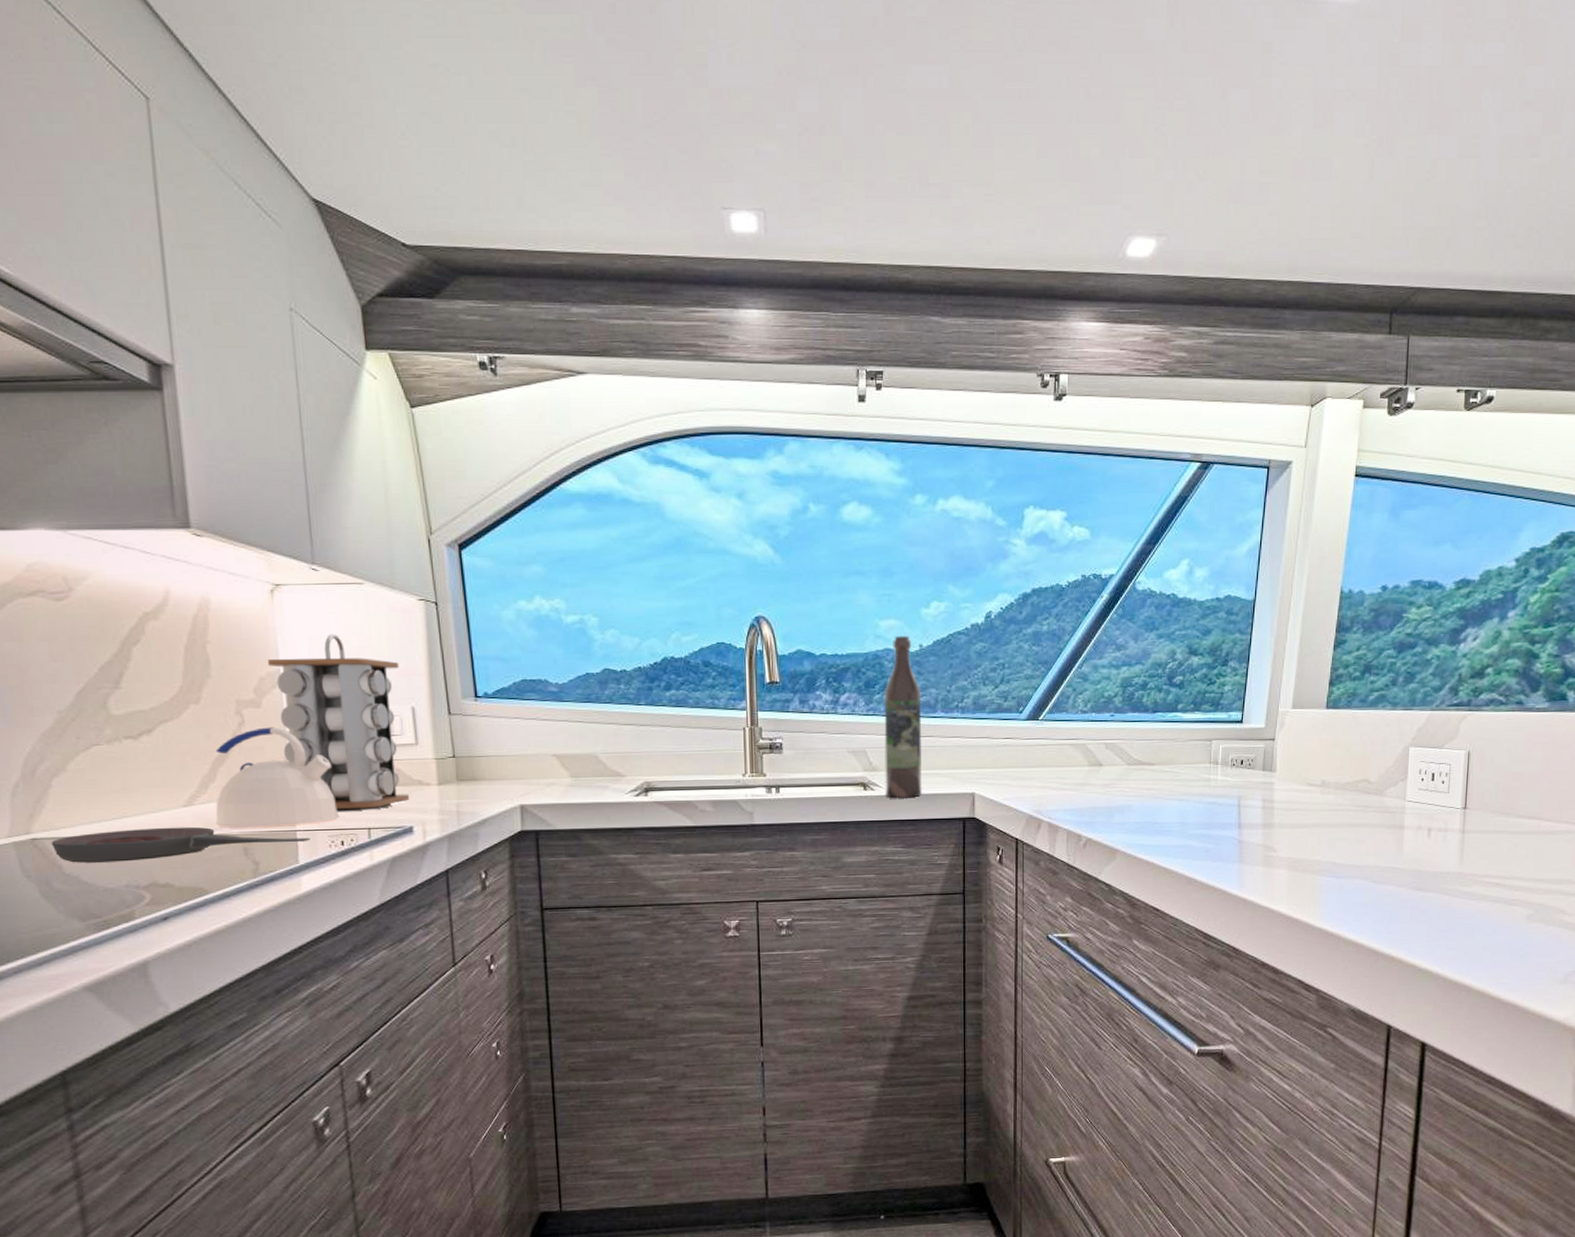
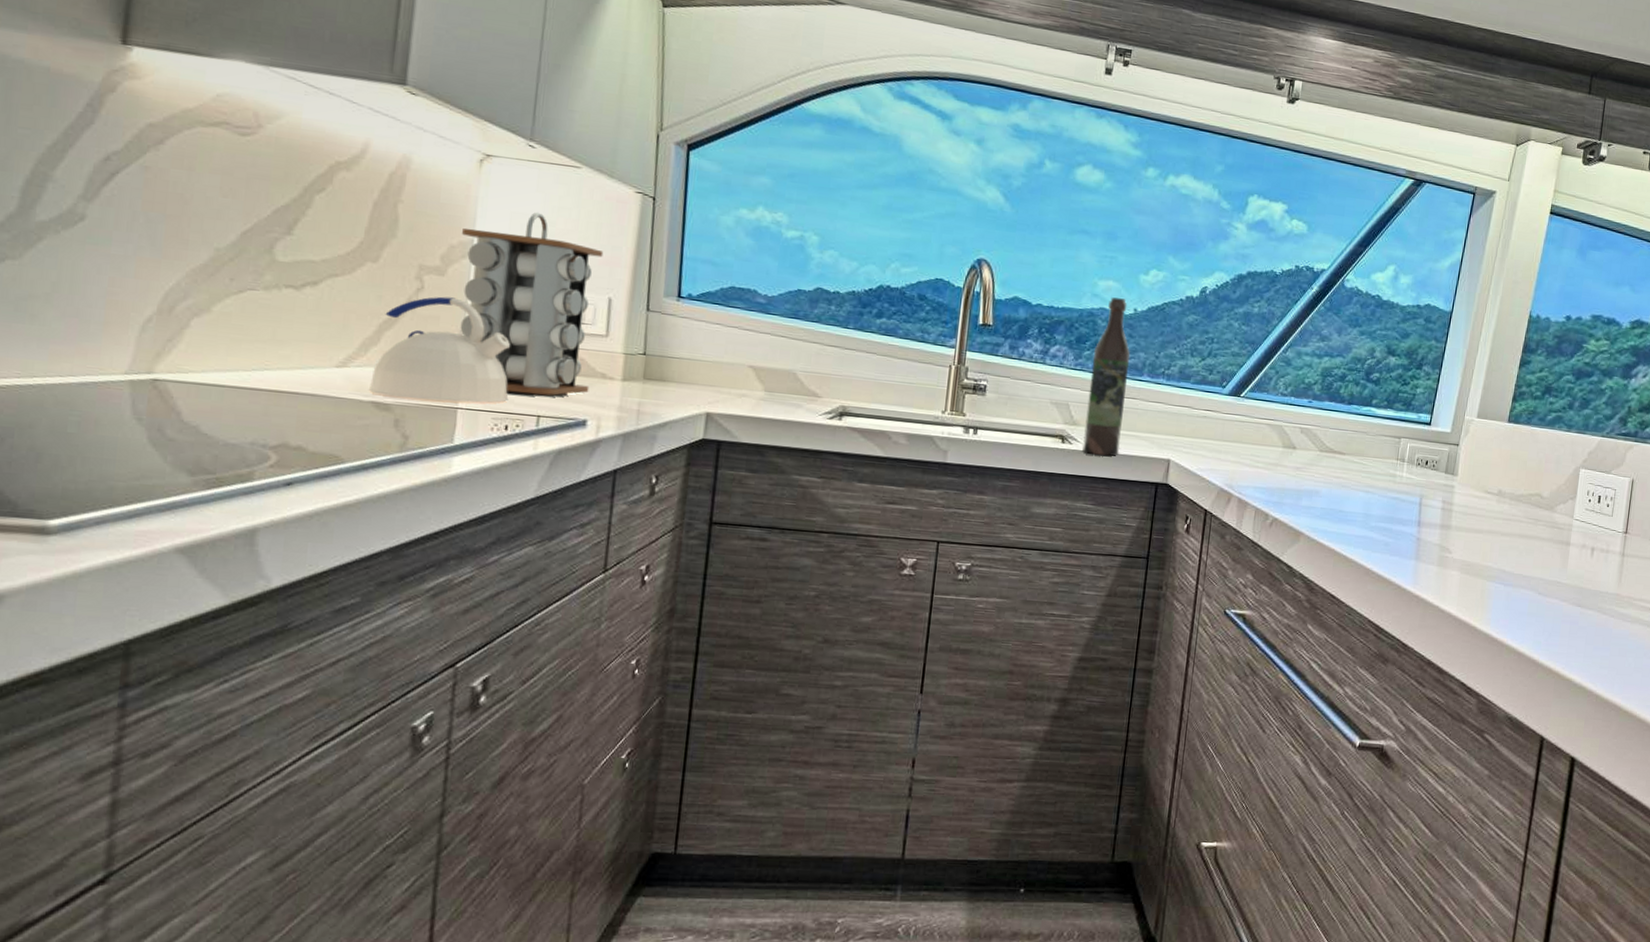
frying pan: present [51,826,310,863] -> none [174,381,471,421]

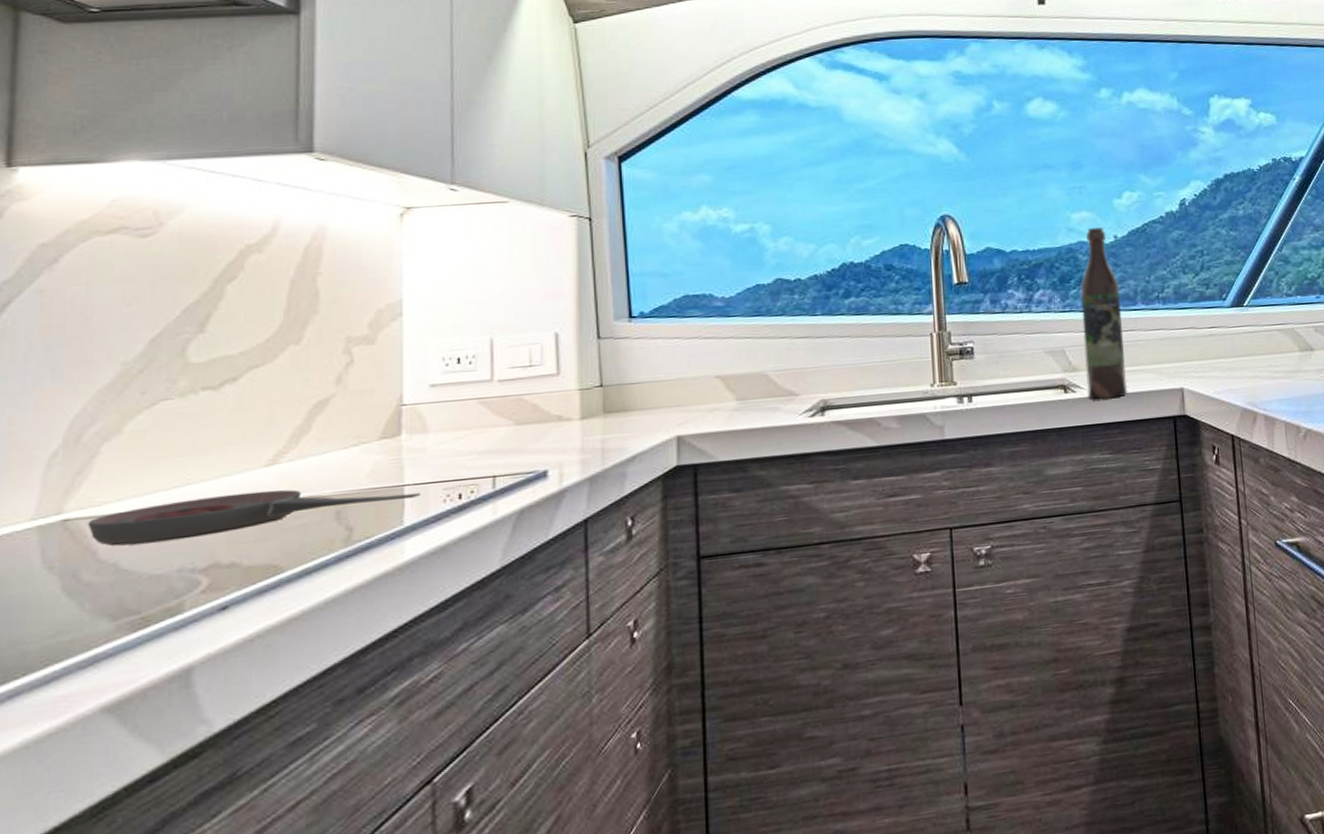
frying pan: none [174,381,471,421] -> present [88,489,420,546]
kettle: present [368,296,510,404] -> none [303,365,457,489]
spice rack: present [460,212,604,397] -> none [389,257,546,460]

